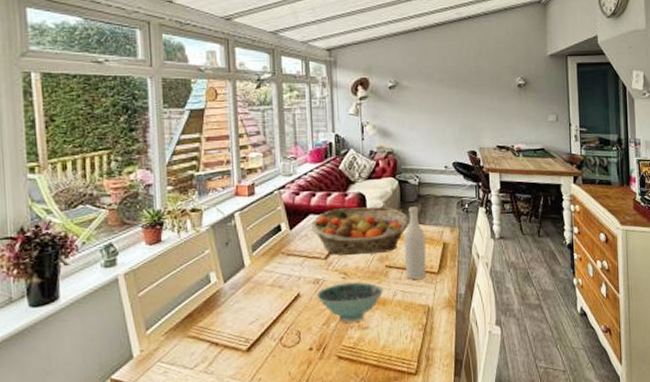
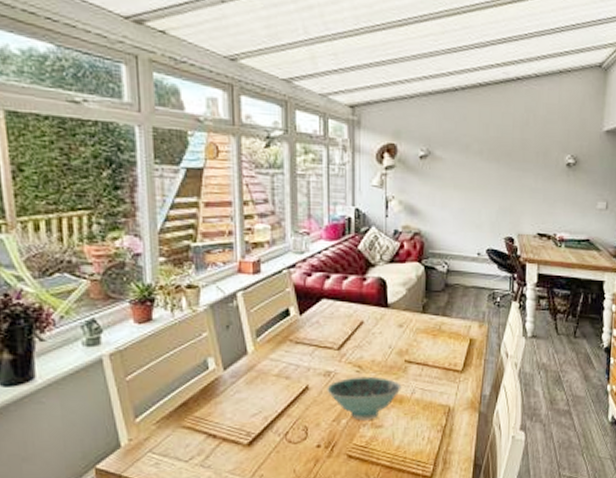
fruit basket: present [310,206,409,256] -> none [323,294,434,347]
wine bottle: present [403,206,426,279] -> none [426,297,450,377]

